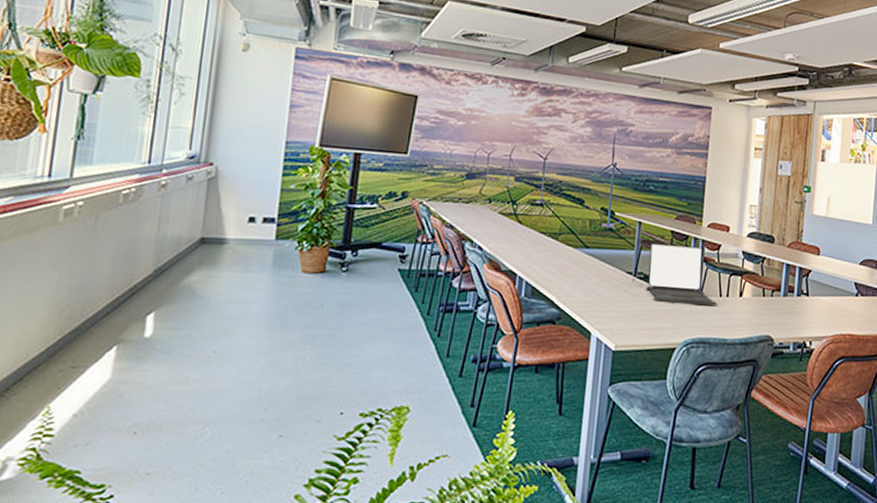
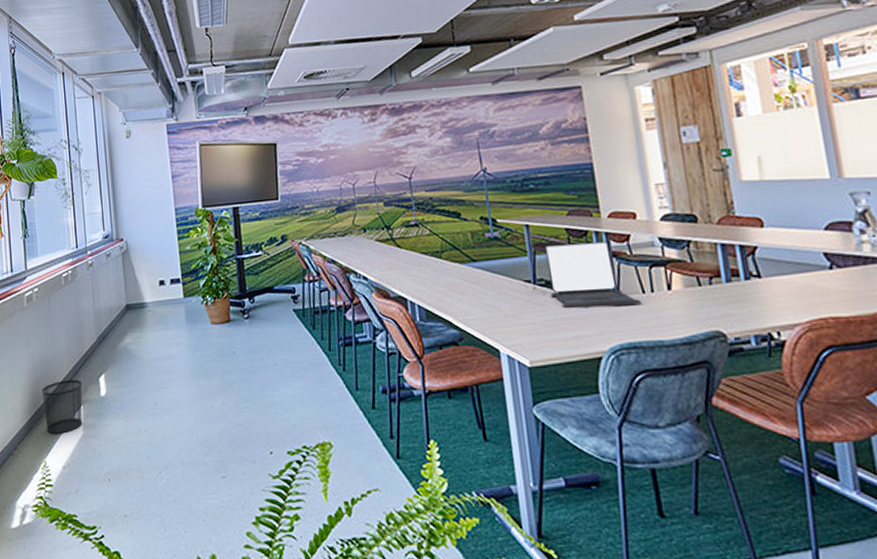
waste bin: none [59,314,122,376] -> present [41,379,83,434]

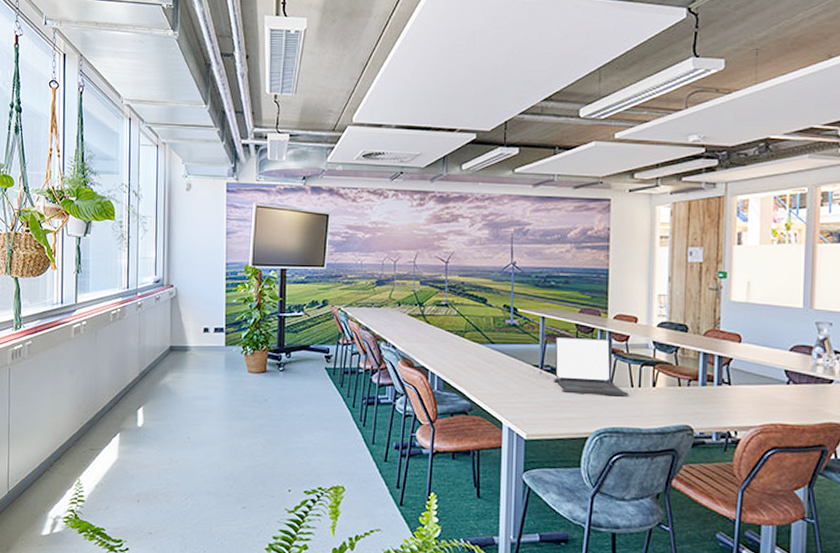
waste bin: present [41,379,83,434] -> none [81,408,121,456]

